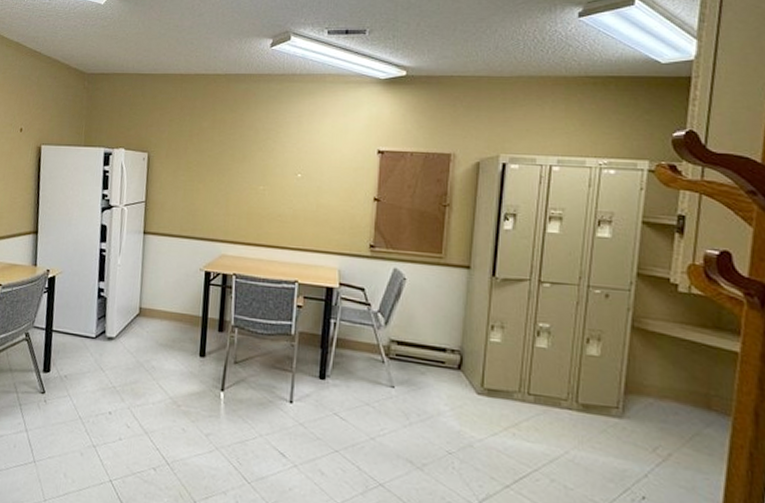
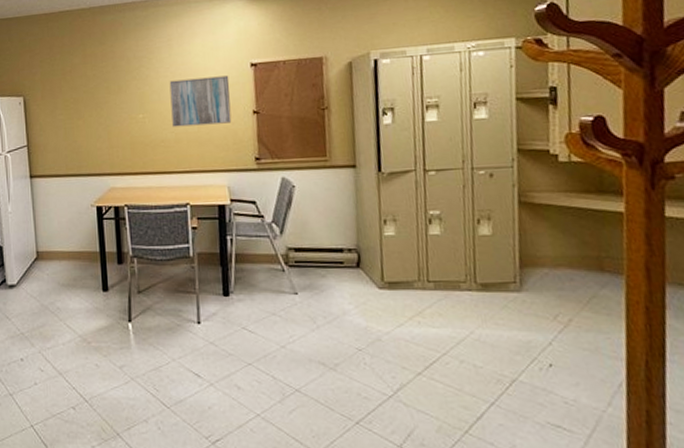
wall art: none [291,157,355,207] -> present [169,75,232,127]

